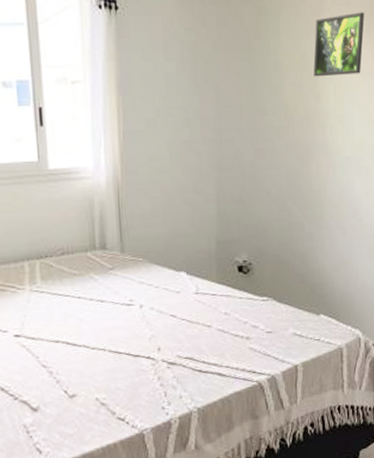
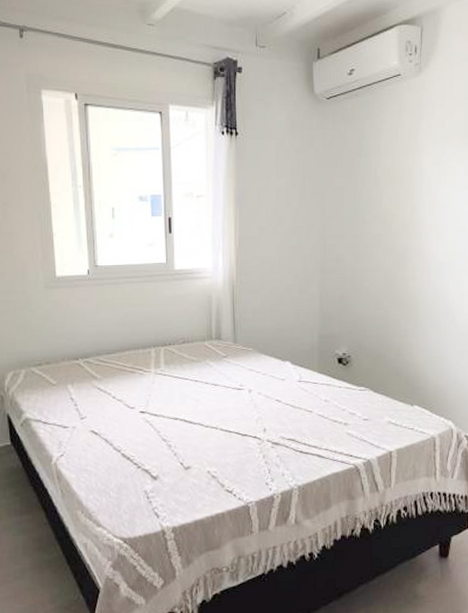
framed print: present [313,12,364,77] -> none [410,132,458,190]

